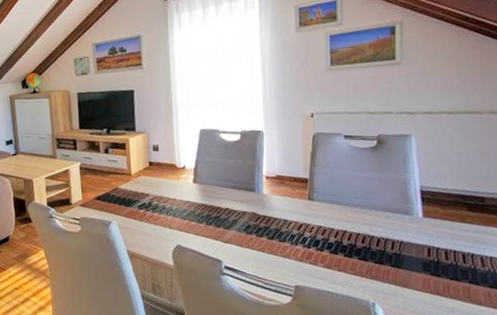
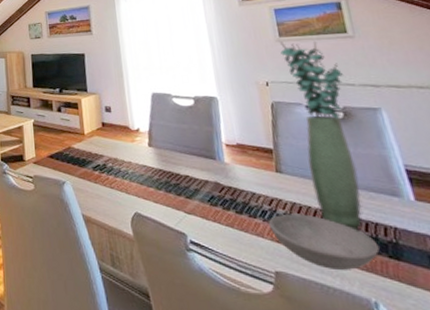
bowl: none [295,235,385,280] -> present [268,213,380,270]
vase: none [329,68,383,247] -> present [280,40,362,231]

